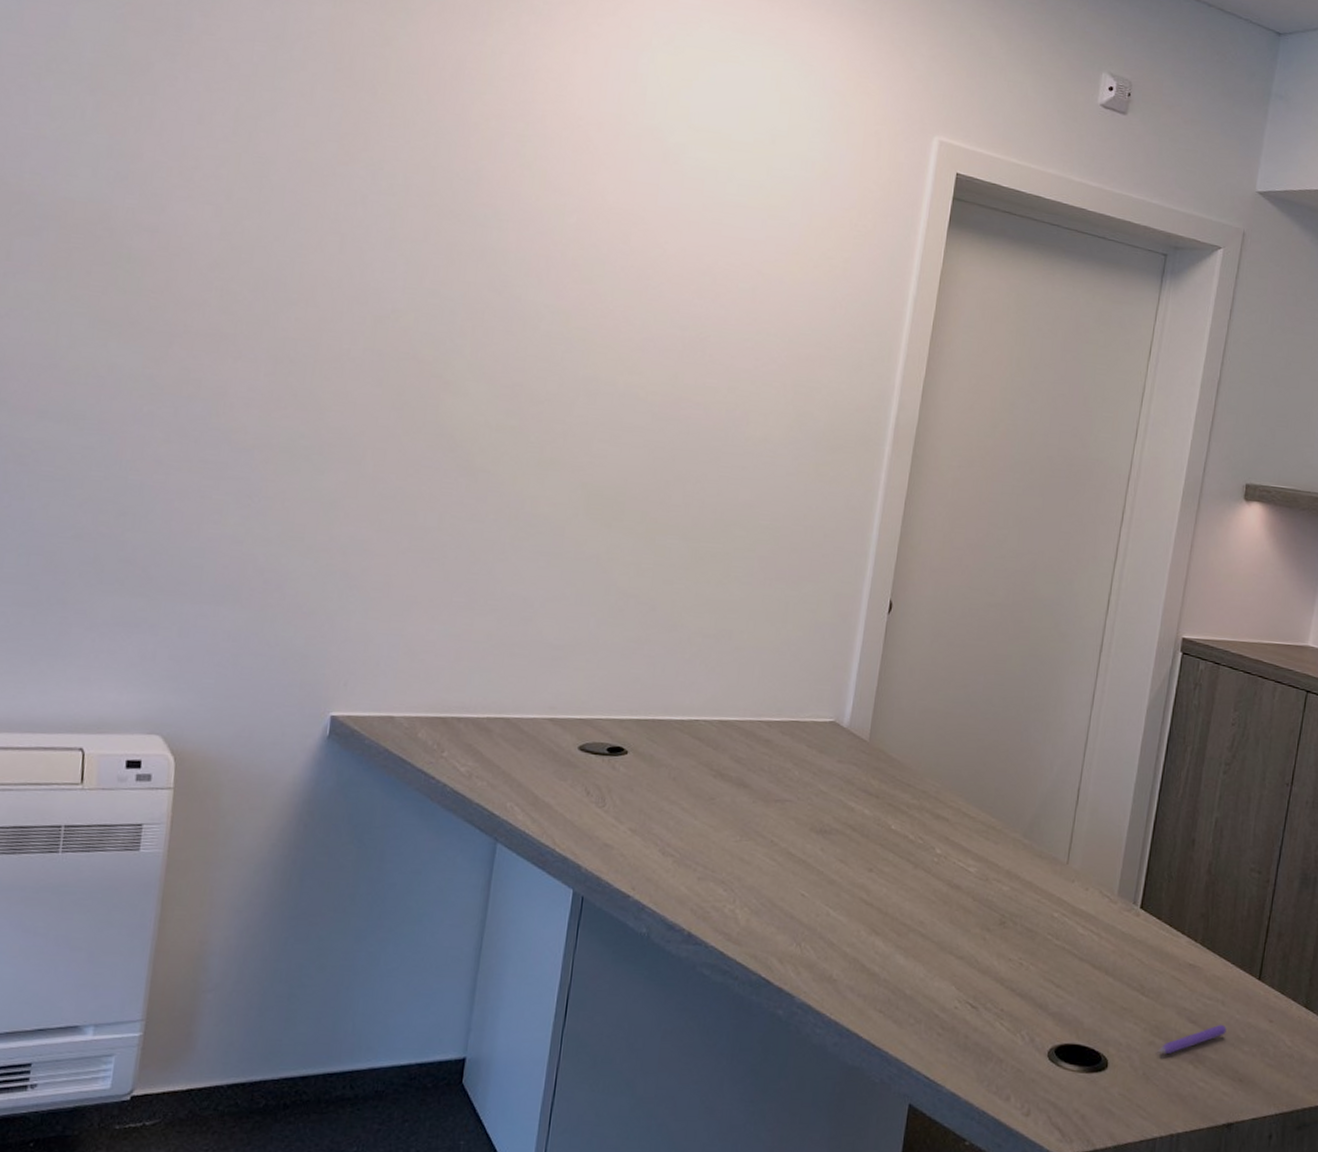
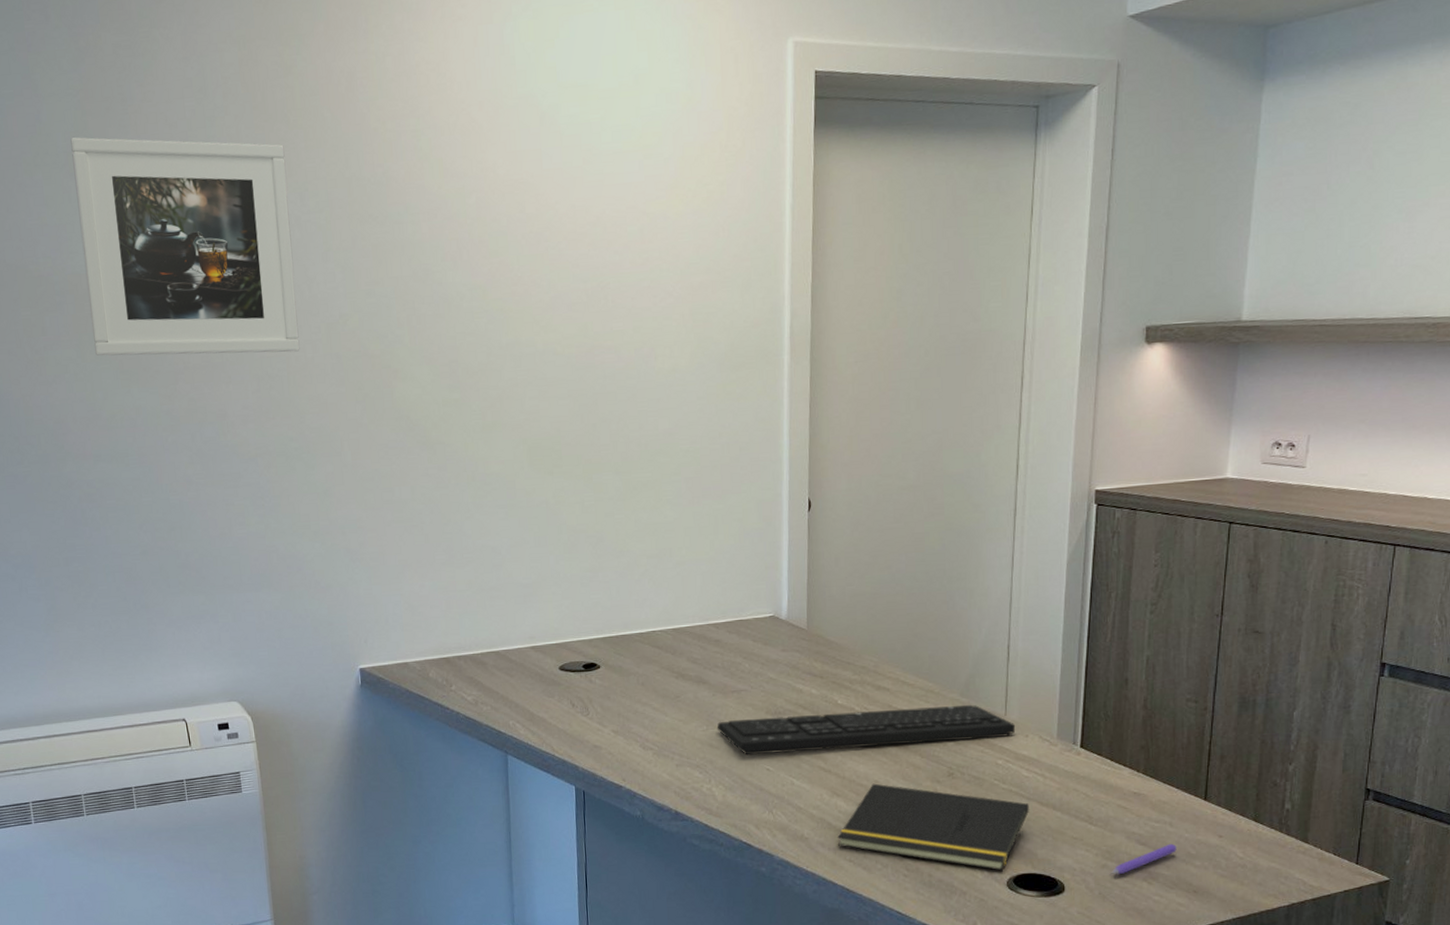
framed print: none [71,51,365,340] -> present [70,137,300,356]
keyboard: none [751,832,1076,887] -> present [716,704,1015,755]
notepad: none [870,924,1082,1038] -> present [838,783,1030,871]

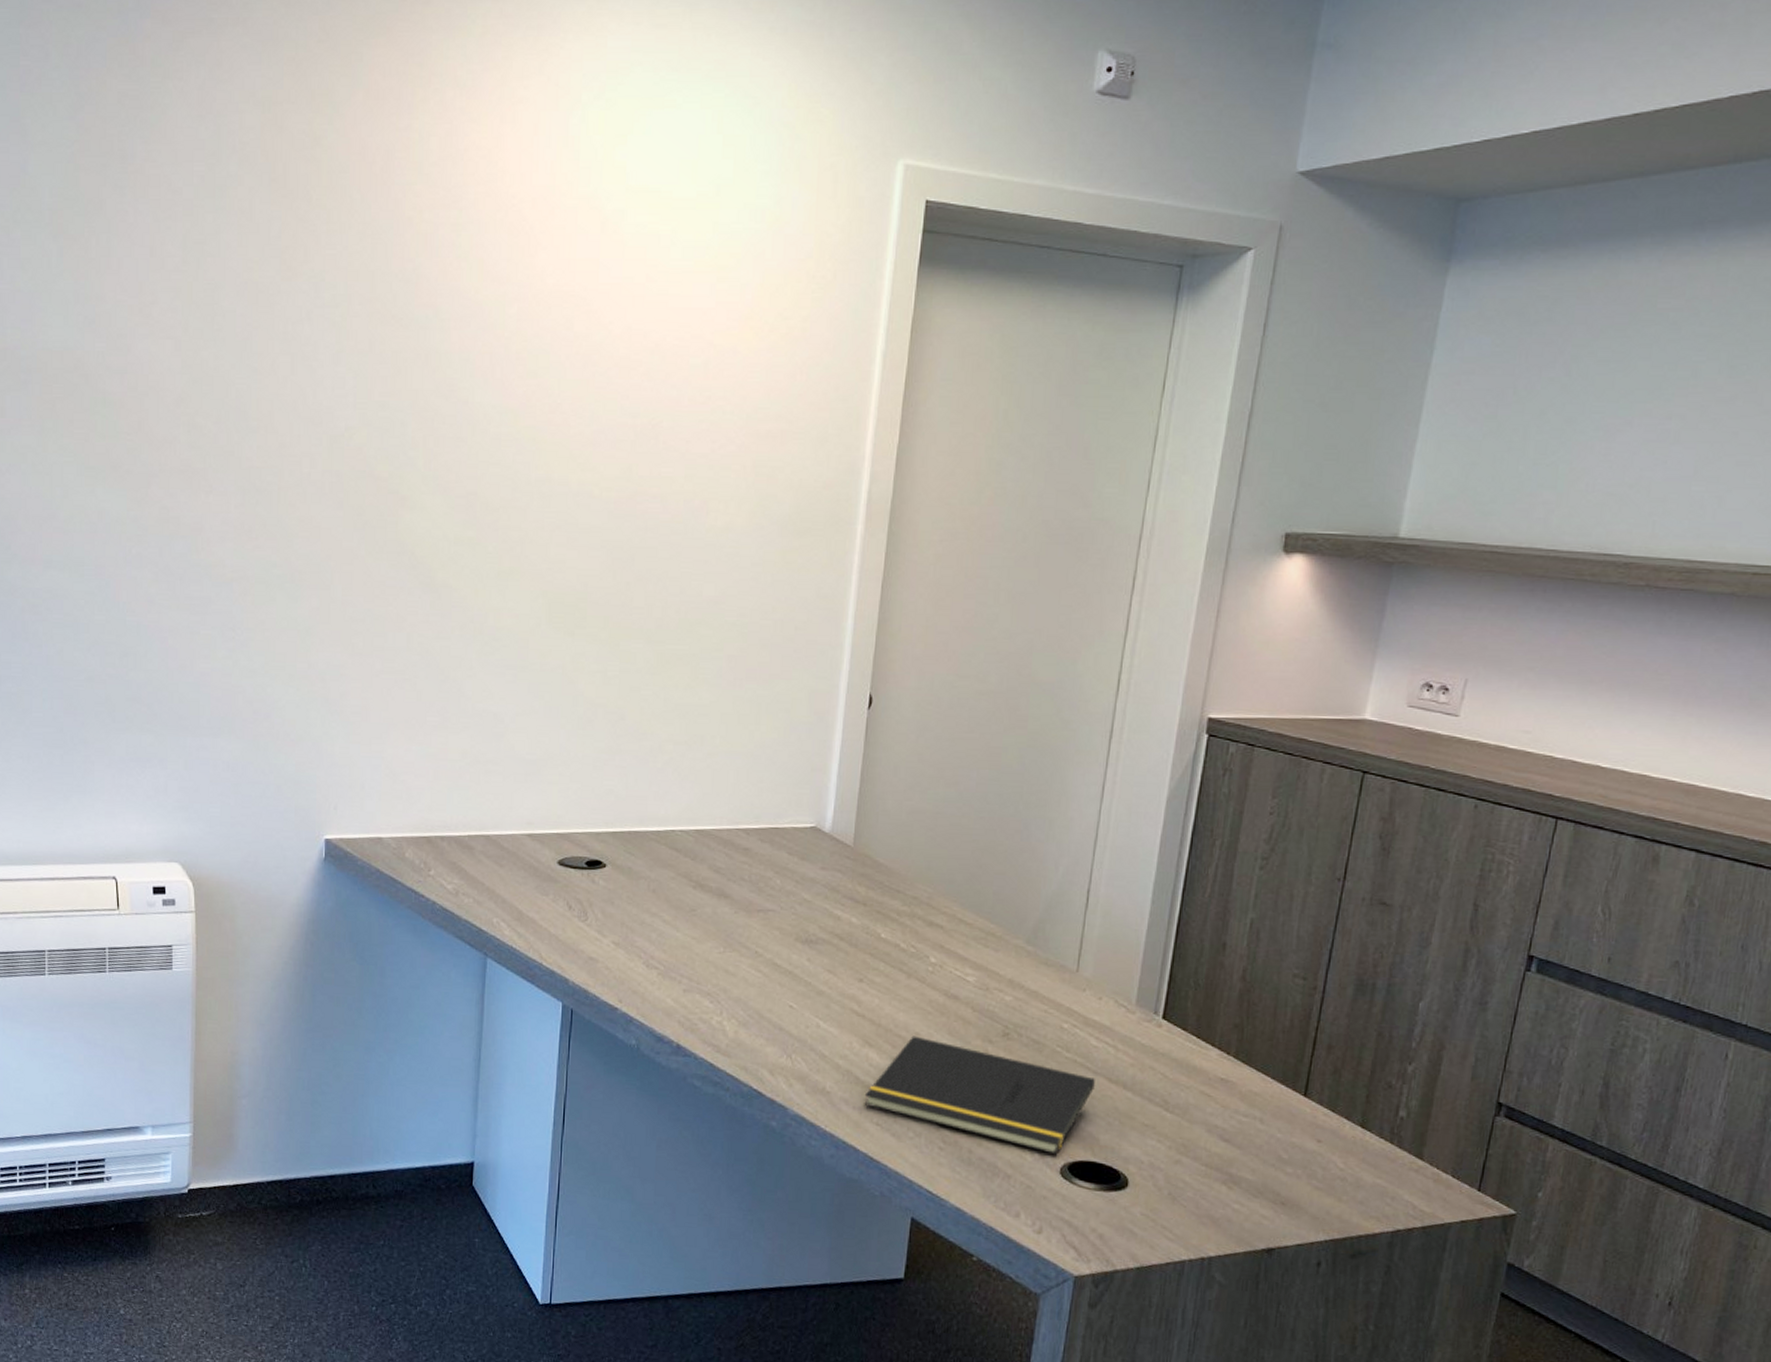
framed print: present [70,137,300,356] -> none [58,194,302,465]
keyboard: present [716,704,1015,755] -> none [735,944,1087,997]
pen: present [1111,843,1178,874] -> none [1184,1143,1267,1173]

